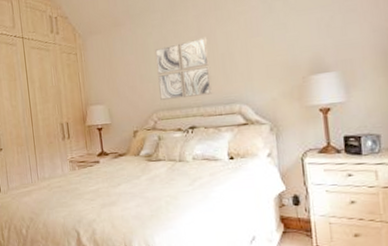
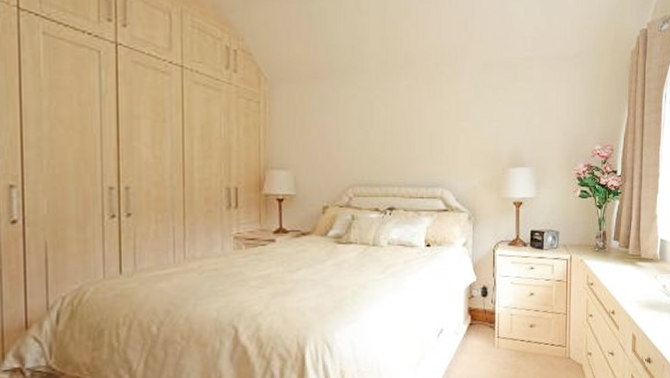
wall art: present [155,37,213,101] -> none [359,111,417,175]

